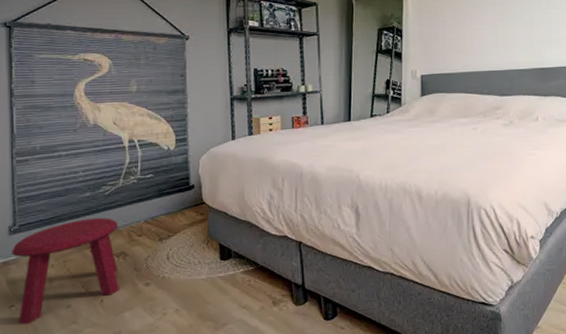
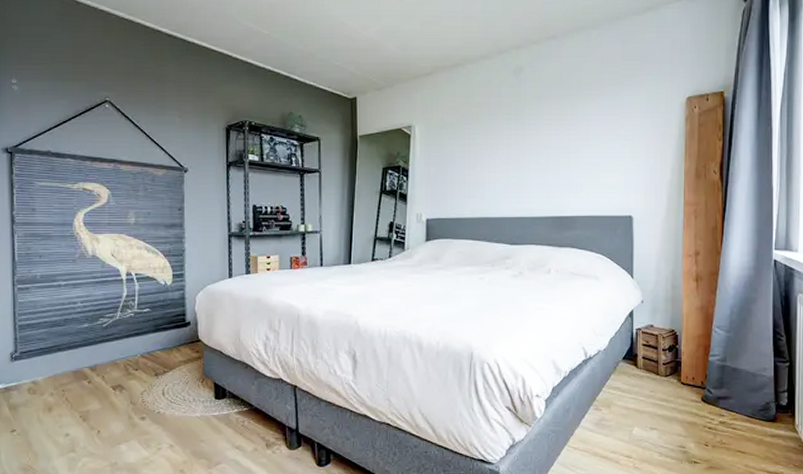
stool: present [12,217,120,325] -> none [13,349,117,450]

